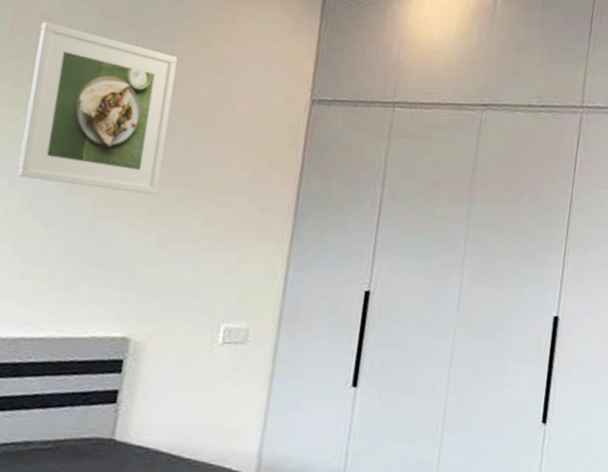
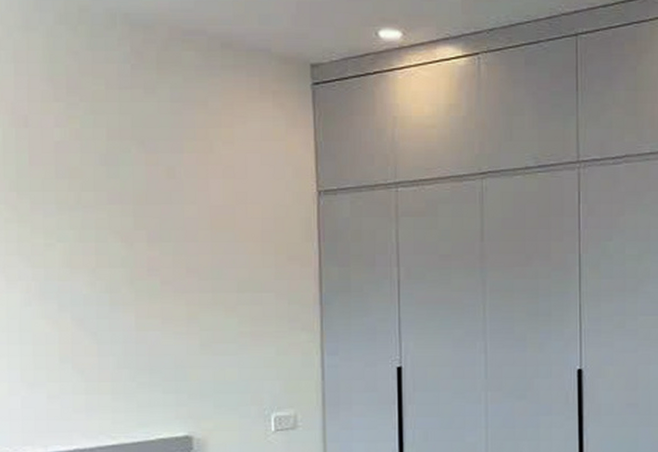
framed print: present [17,22,178,195] -> none [56,151,191,302]

